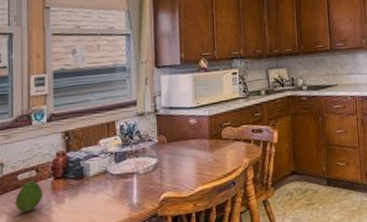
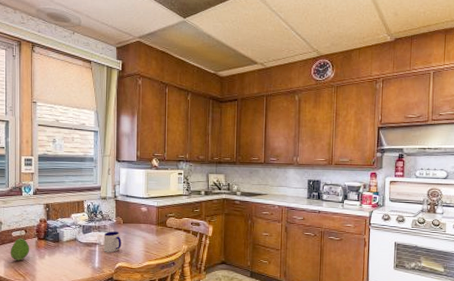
mug: none [143,154,166,182] -> present [103,231,121,253]

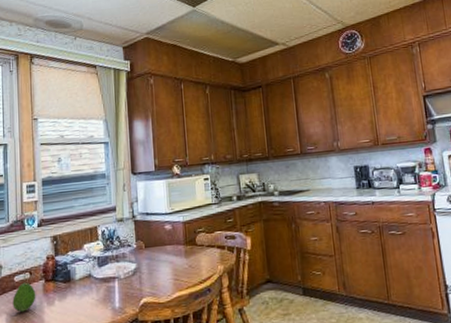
mug: present [103,231,121,253] -> none [123,259,145,287]

